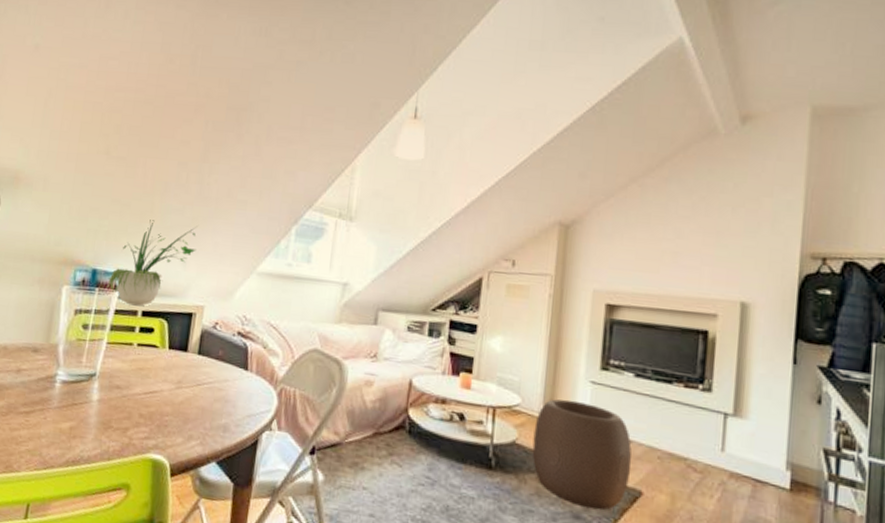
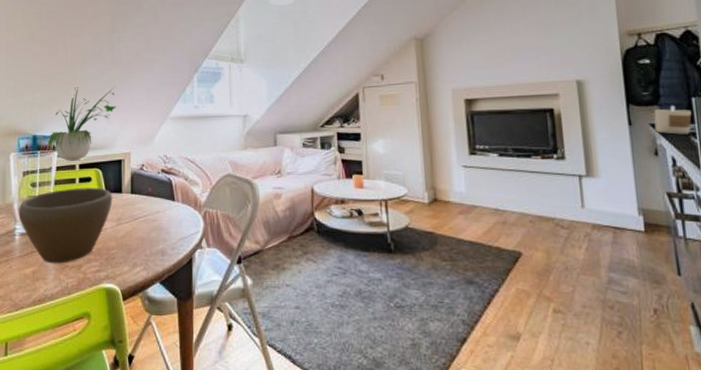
bowl: none [63,337,176,423] -> present [18,187,113,264]
pouf: present [532,399,632,510] -> none [422,184,509,274]
candle: none [823,348,869,385] -> present [654,105,692,135]

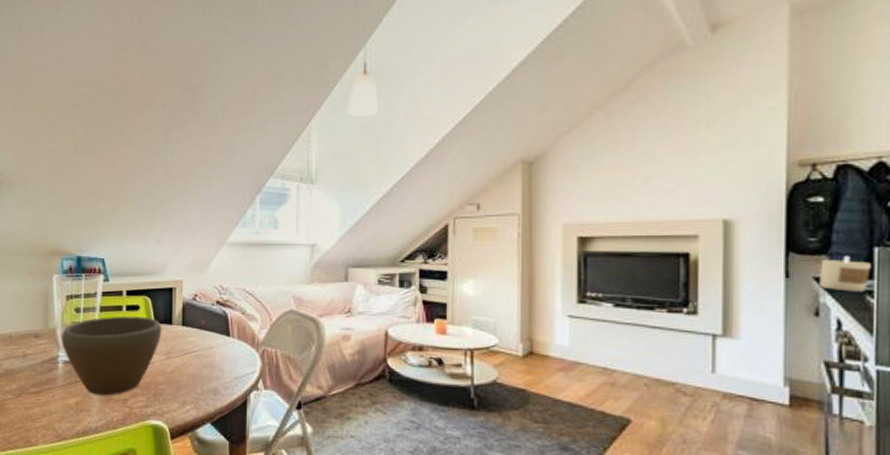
potted plant: present [46,86,117,161] -> none [92,205,169,287]

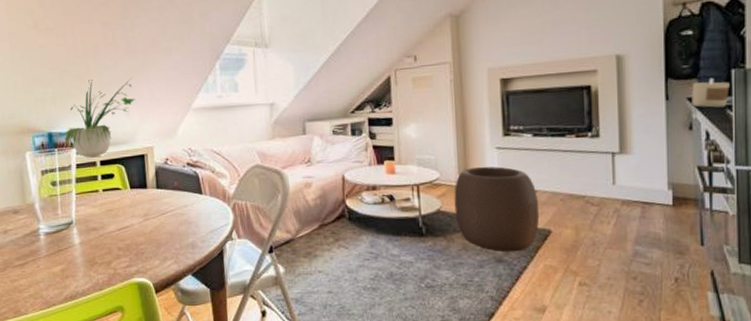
bowl: present [62,316,162,396] -> none [40,183,138,261]
potted plant: none [92,205,169,287] -> present [64,77,135,158]
pouf: none [514,335,618,440] -> present [454,166,540,252]

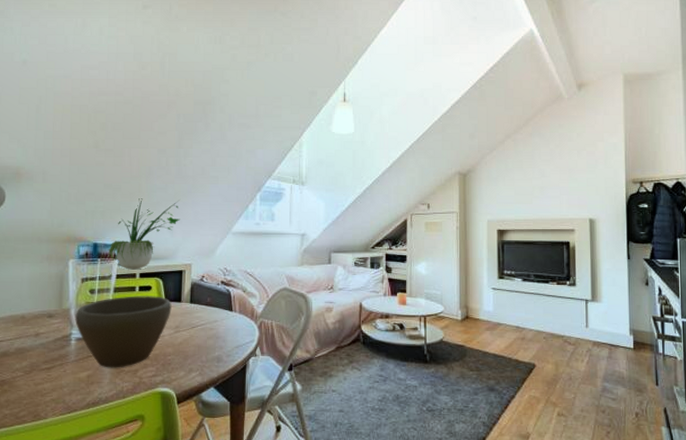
bowl: none [40,183,138,261] -> present [75,296,172,368]
pouf: present [454,166,540,252] -> none [455,303,526,382]
candle: present [692,77,730,108] -> none [647,244,676,269]

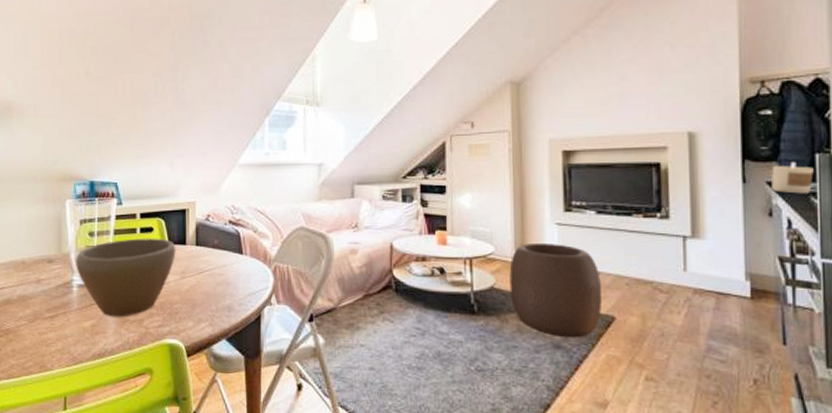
potted plant: present [107,198,180,270] -> none [105,129,181,210]
pouf: none [455,303,526,382] -> present [509,242,603,338]
candle: none [647,244,676,269] -> present [771,161,814,194]

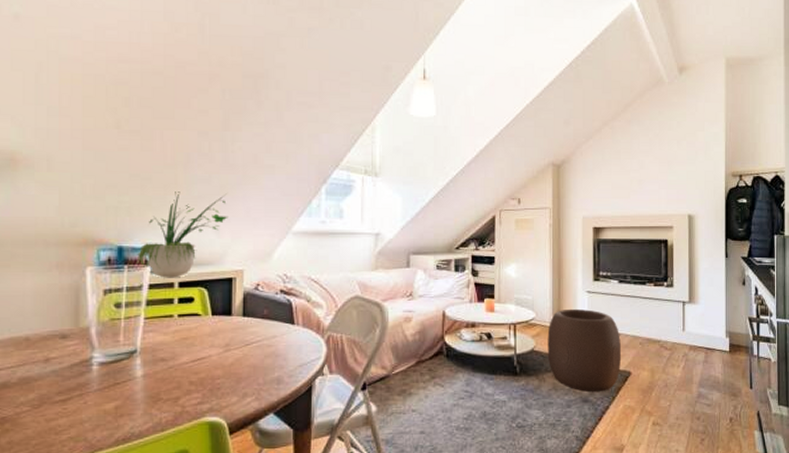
bowl: present [76,238,176,317] -> none [97,309,220,397]
potted plant: none [105,129,181,210] -> present [136,191,228,278]
candle: present [771,161,814,194] -> none [745,241,773,267]

